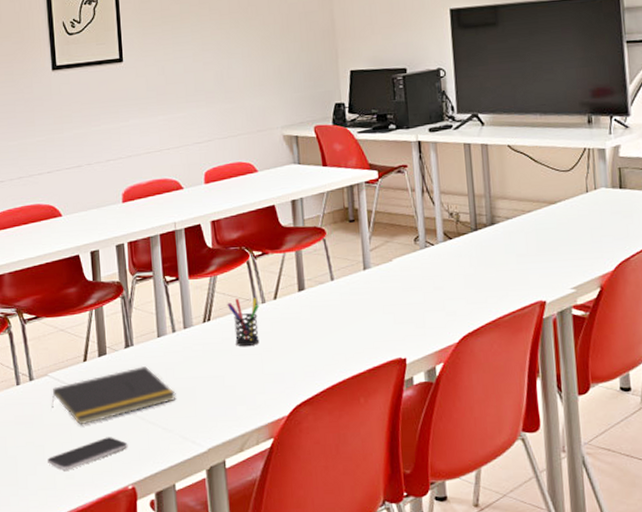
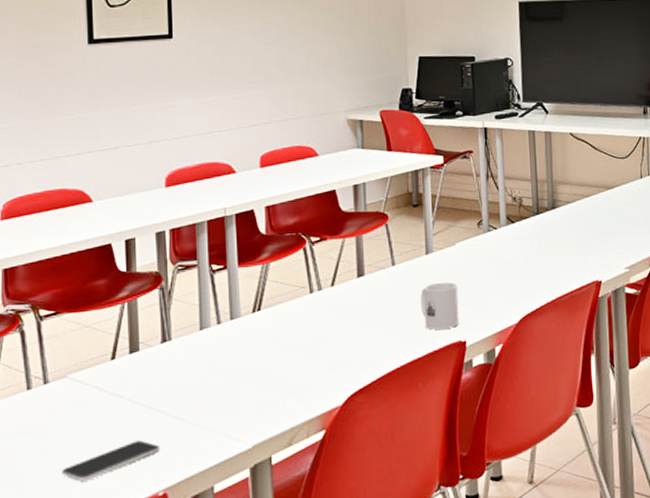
notepad: present [51,366,176,425] -> none [70,362,219,430]
pen holder: present [227,297,259,347] -> none [280,285,315,336]
mug: none [359,298,399,346] -> present [420,282,460,330]

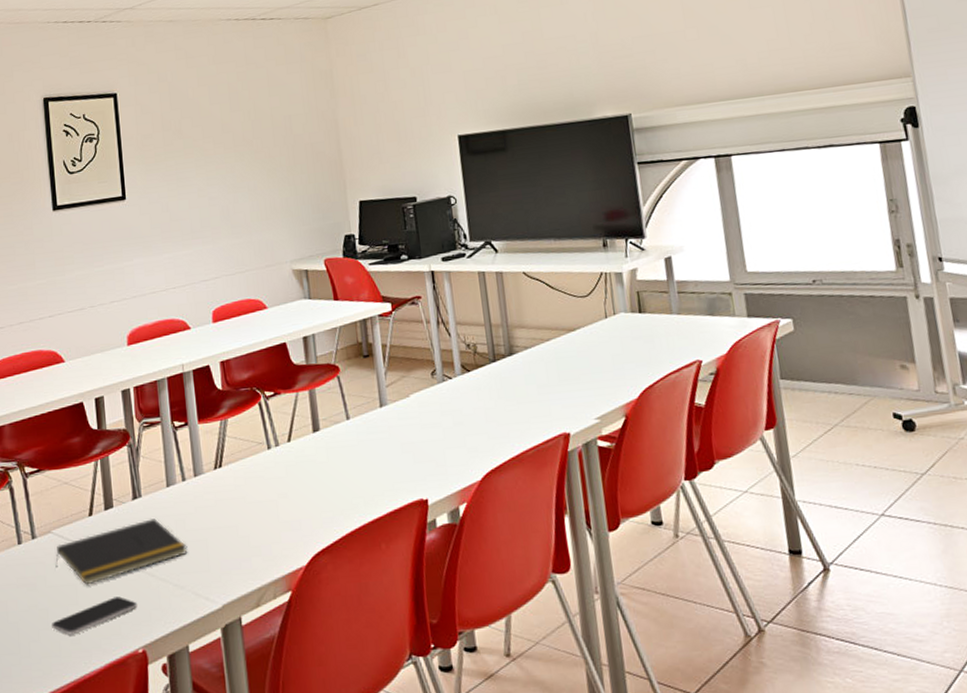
notepad: none [70,362,219,430] -> present [55,519,188,585]
mug: present [420,282,460,330] -> none [377,436,420,487]

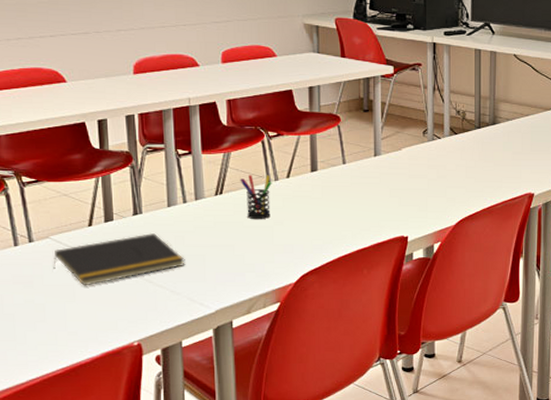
smartphone: present [52,596,138,636] -> none [48,298,134,328]
pen holder: none [239,440,274,494] -> present [240,175,272,220]

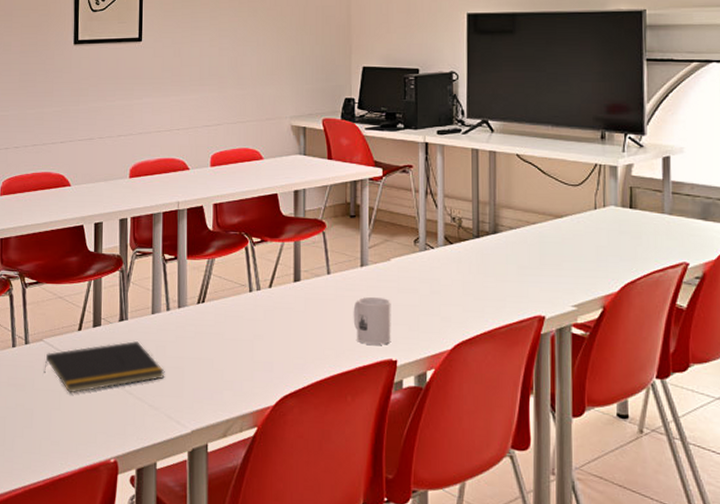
pen holder: present [240,175,272,220] -> none [222,283,254,332]
mug: none [368,182,403,224] -> present [353,296,391,345]

